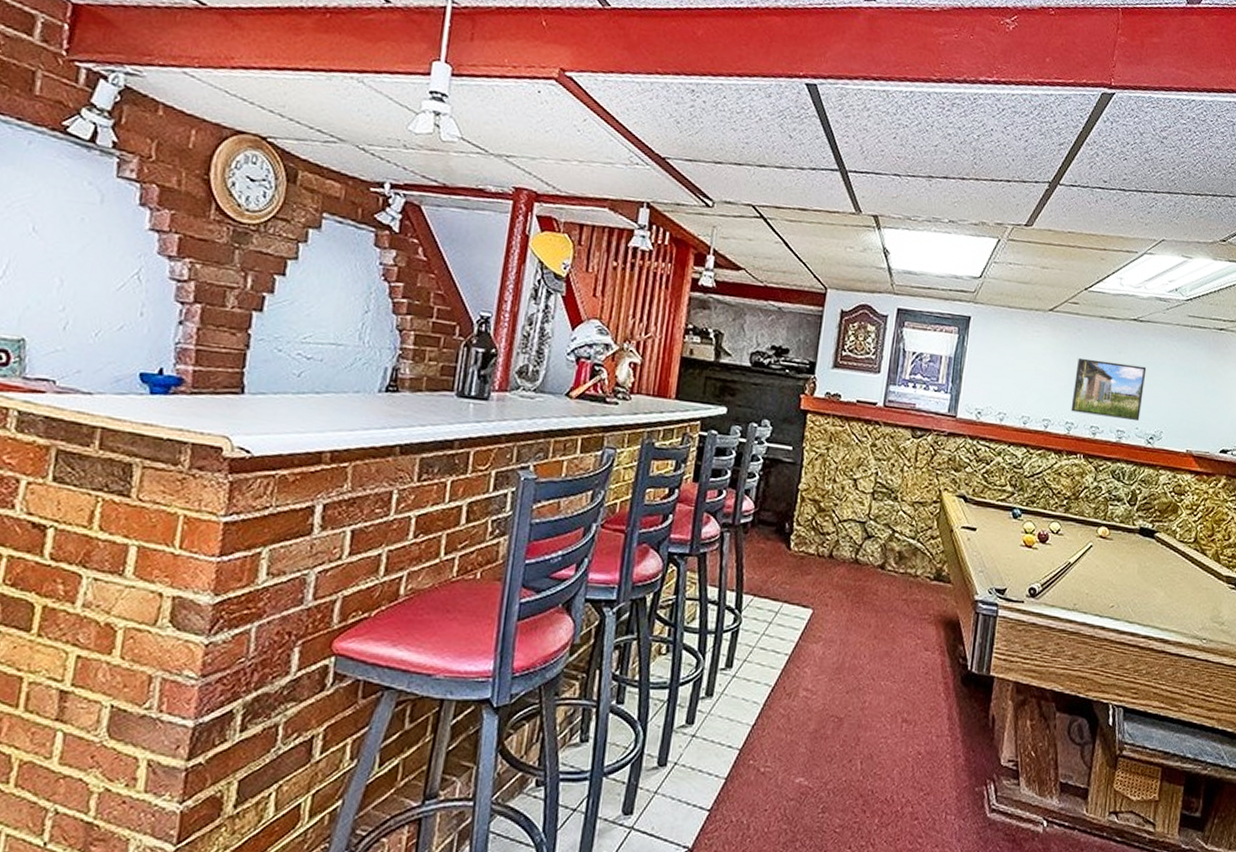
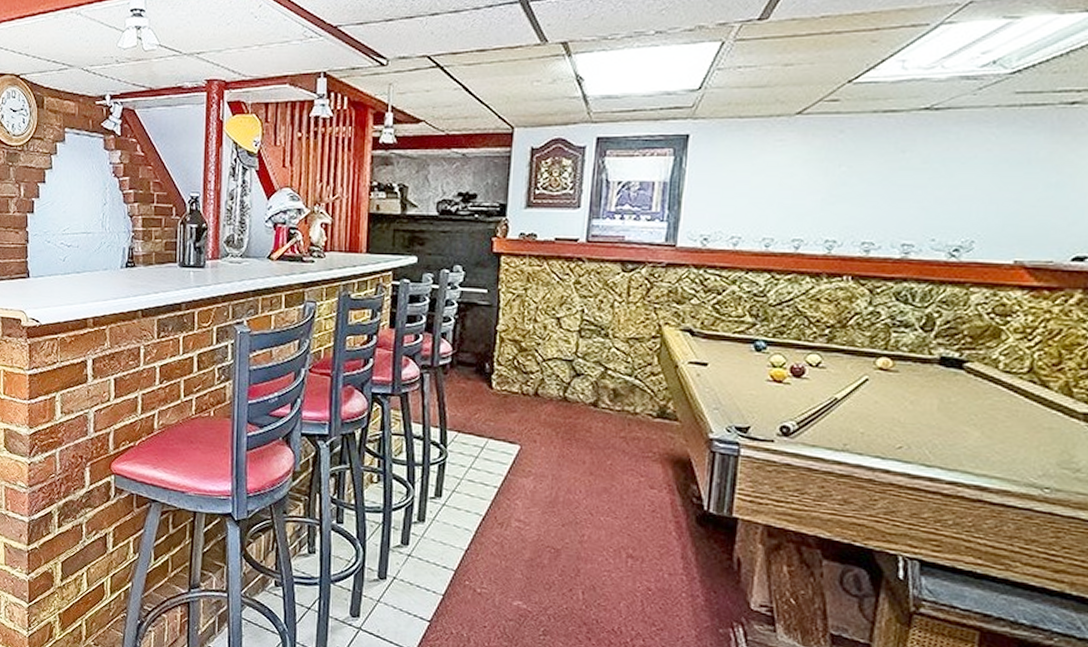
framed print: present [1071,357,1147,422] -> none [831,164,947,232]

